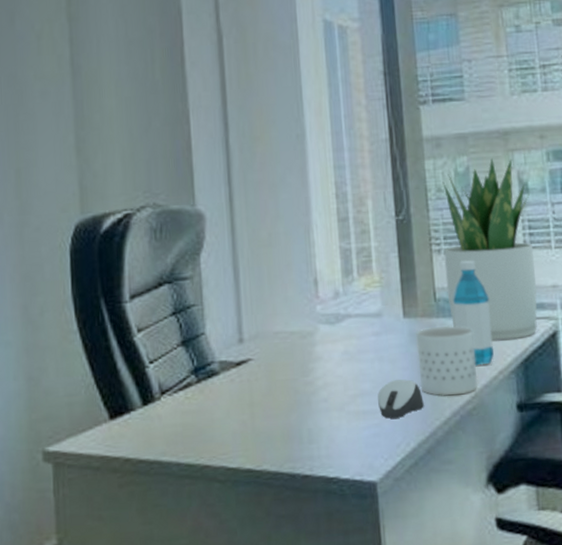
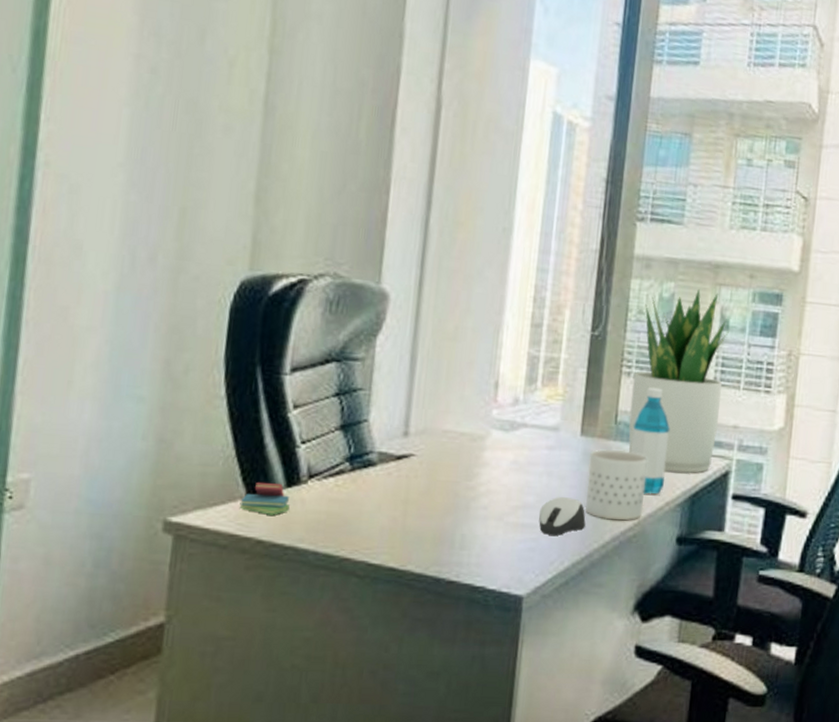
sticky notes: none [105,404,148,434] -> present [239,483,290,515]

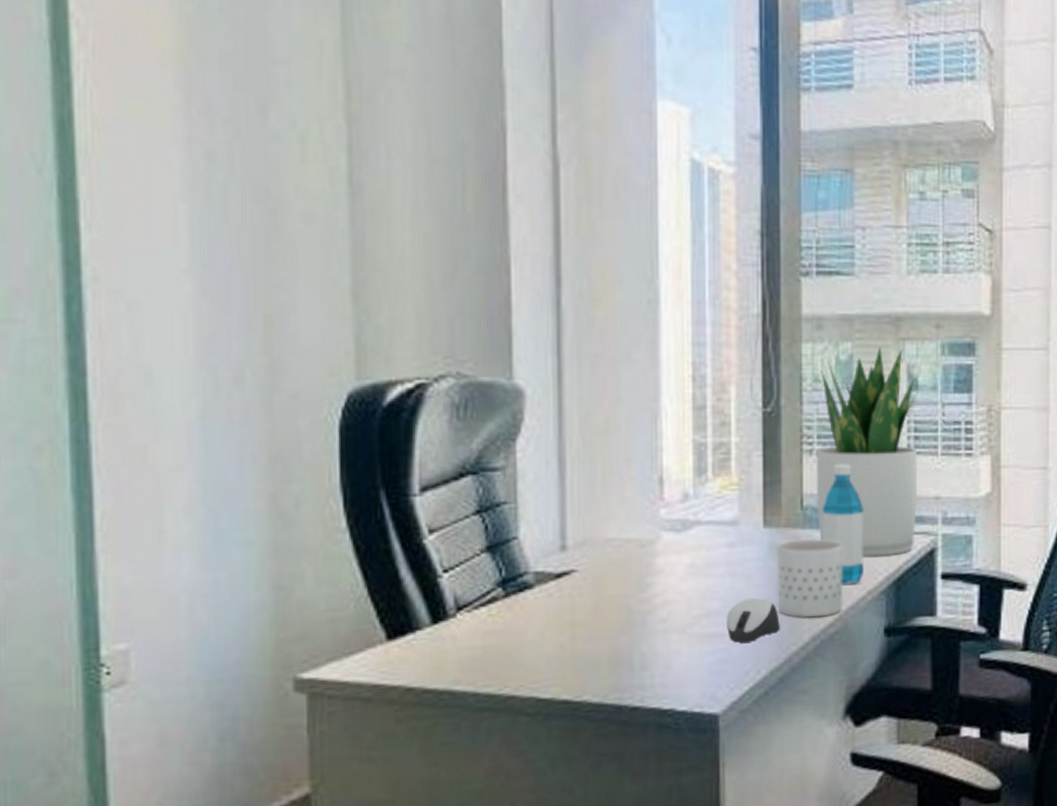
sticky notes: present [239,483,290,515] -> none [380,621,439,658]

